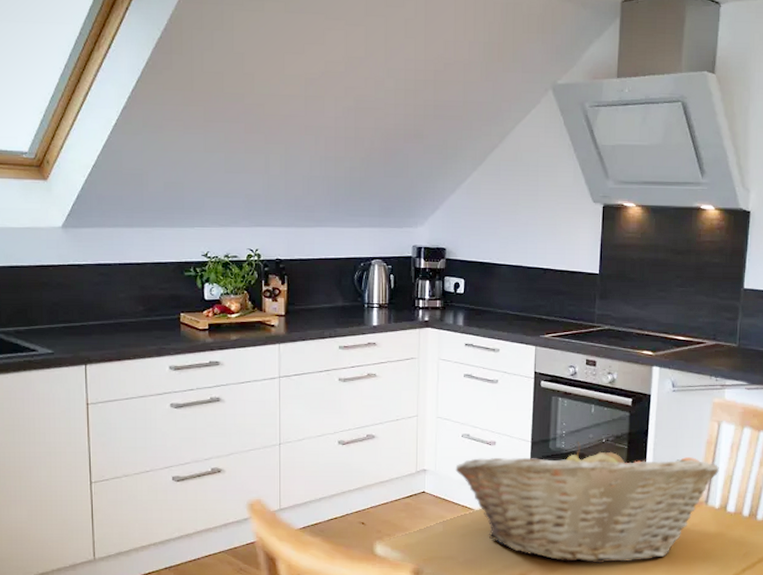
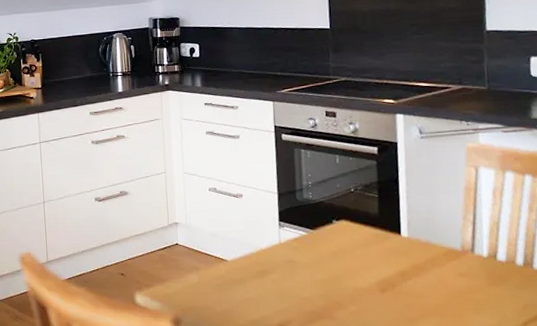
fruit basket: present [455,441,719,564] -> none [205,191,483,315]

